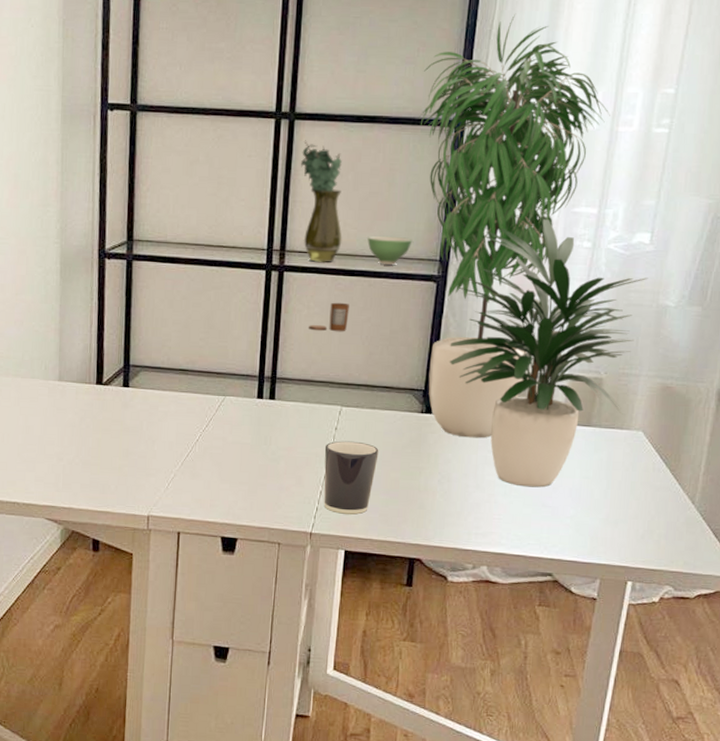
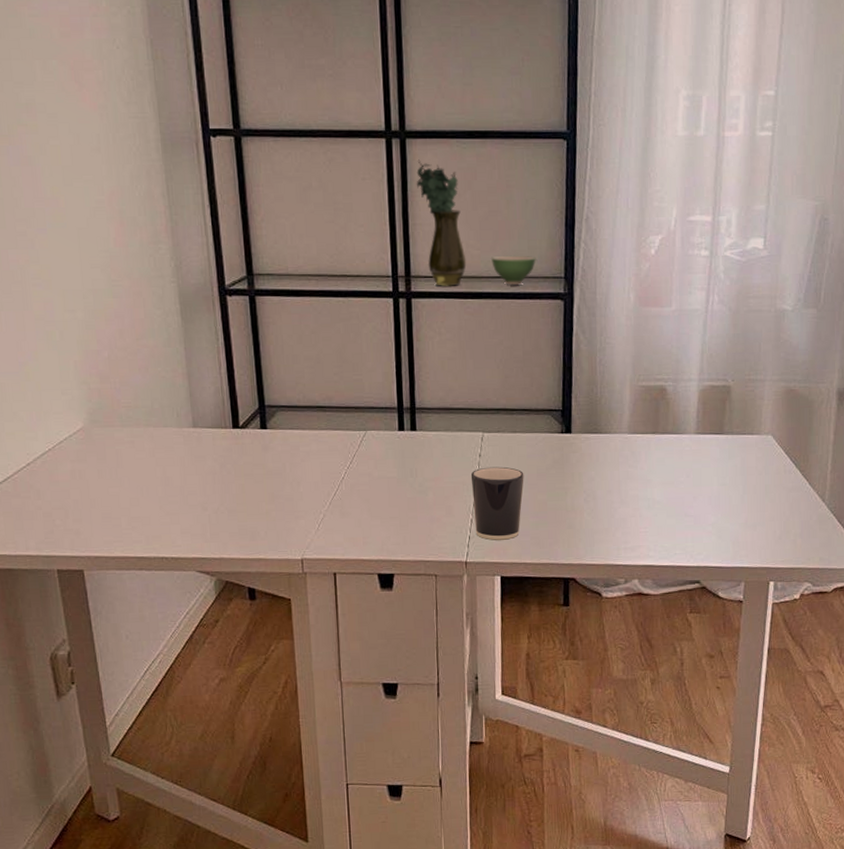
candle: present [307,302,349,332] -> none [441,326,481,358]
potted plant: present [418,13,648,488] -> none [529,17,765,499]

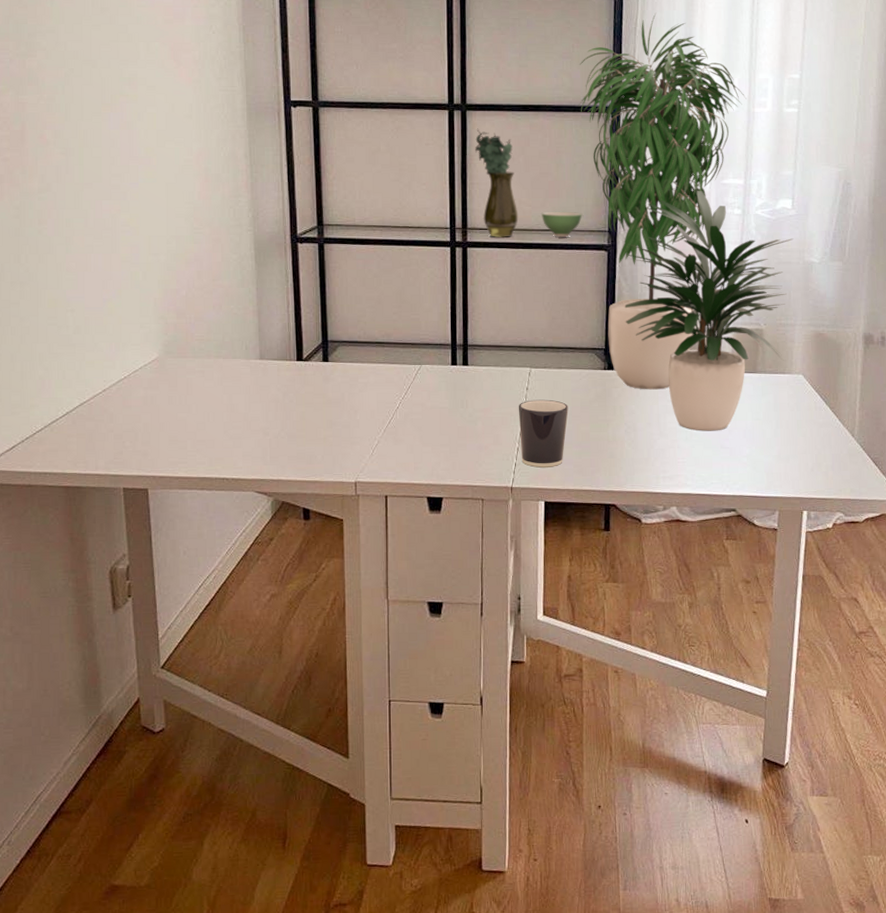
potted plant: none [529,17,765,499] -> present [578,12,794,431]

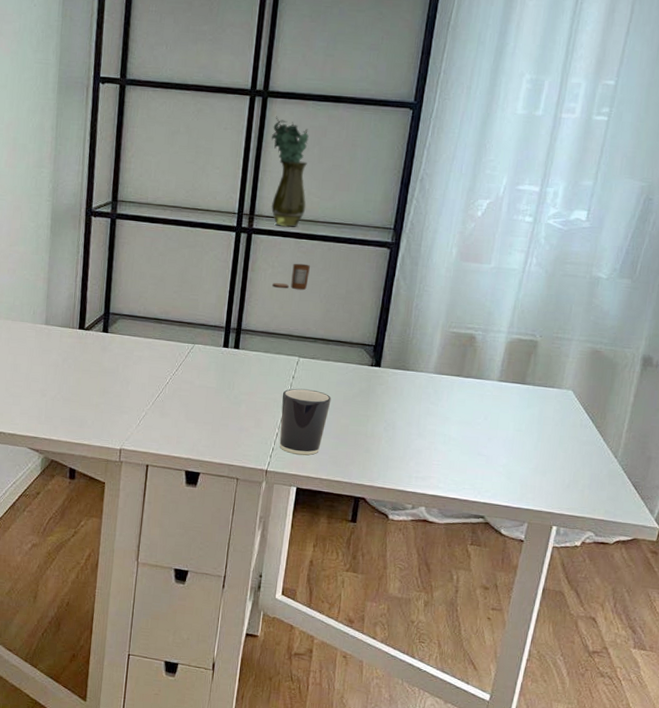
candle: none [493,273,530,300] -> present [271,263,310,291]
bowl: present [540,211,583,237] -> none [328,204,370,231]
potted plant: present [578,12,794,431] -> none [378,7,583,438]

